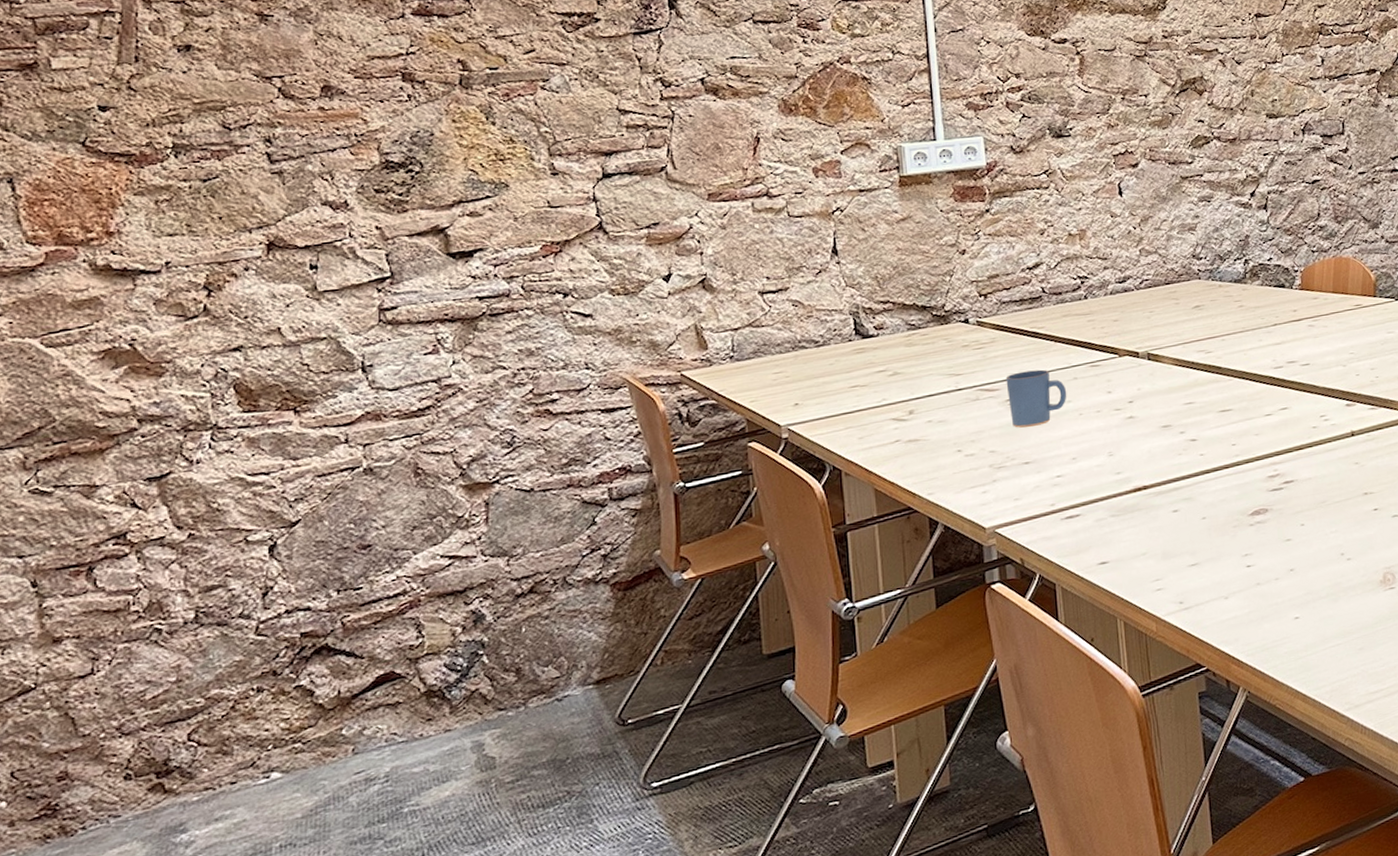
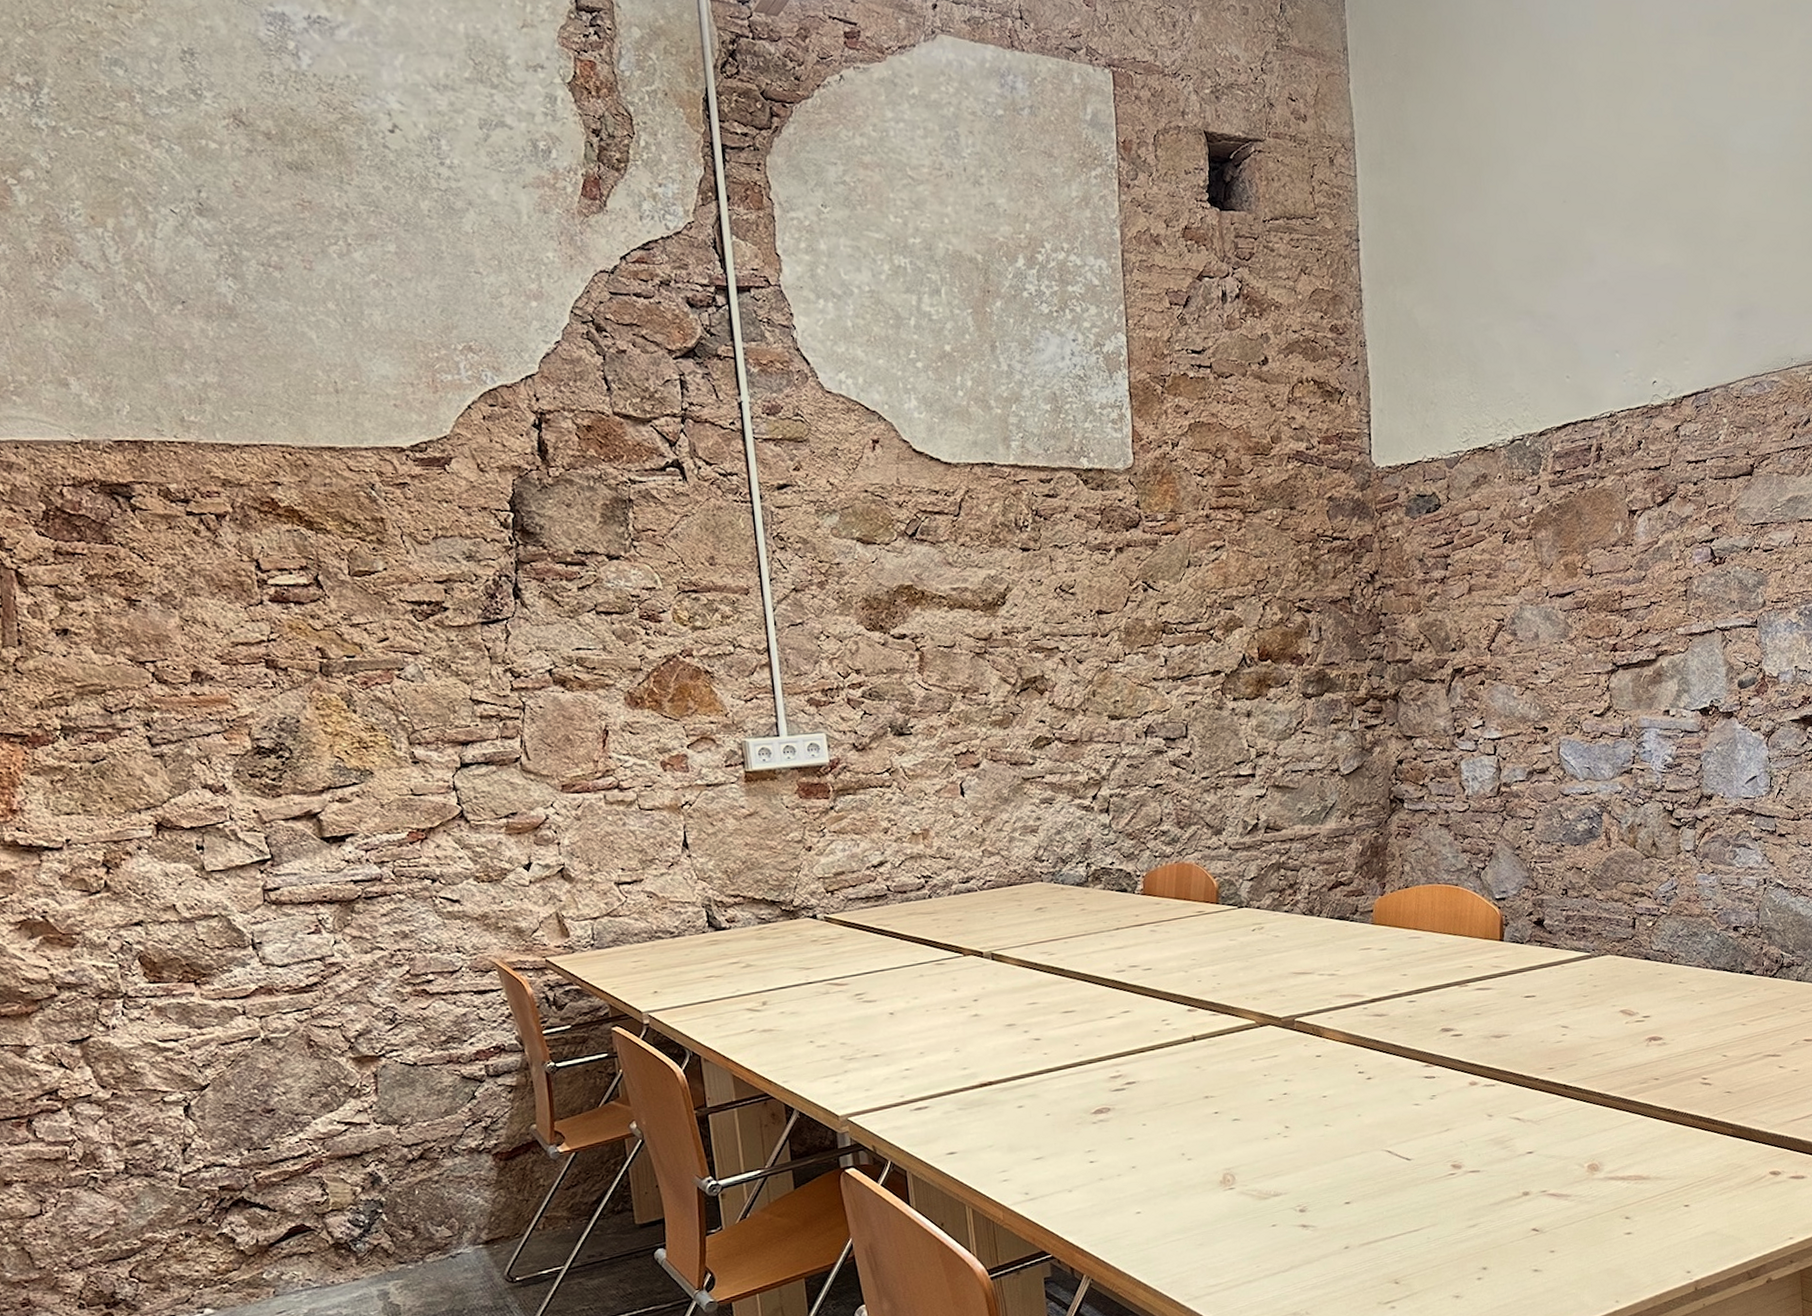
mug: present [1006,369,1067,428] -> none [854,966,914,1022]

